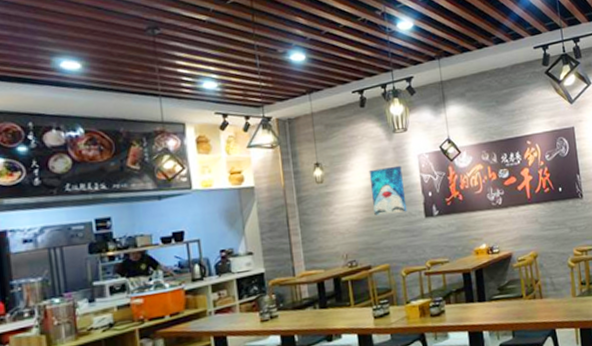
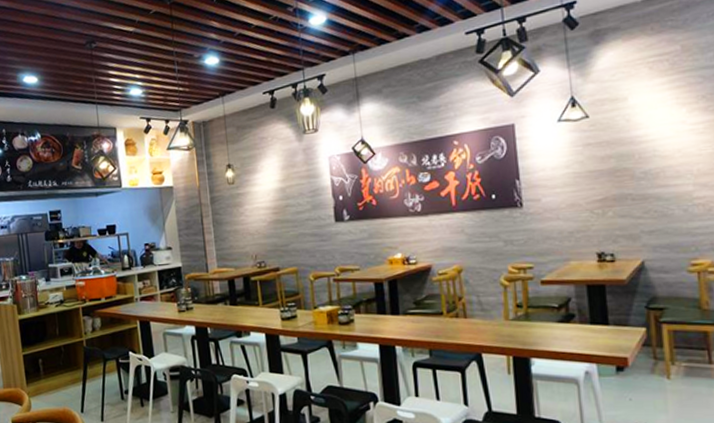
wall art: present [369,165,407,216] -> none [278,167,317,218]

